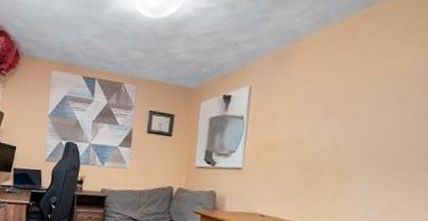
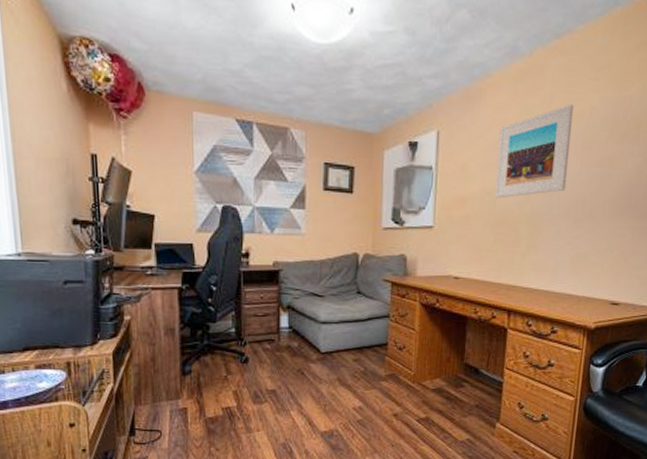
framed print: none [302,63,385,147] -> present [494,103,573,199]

